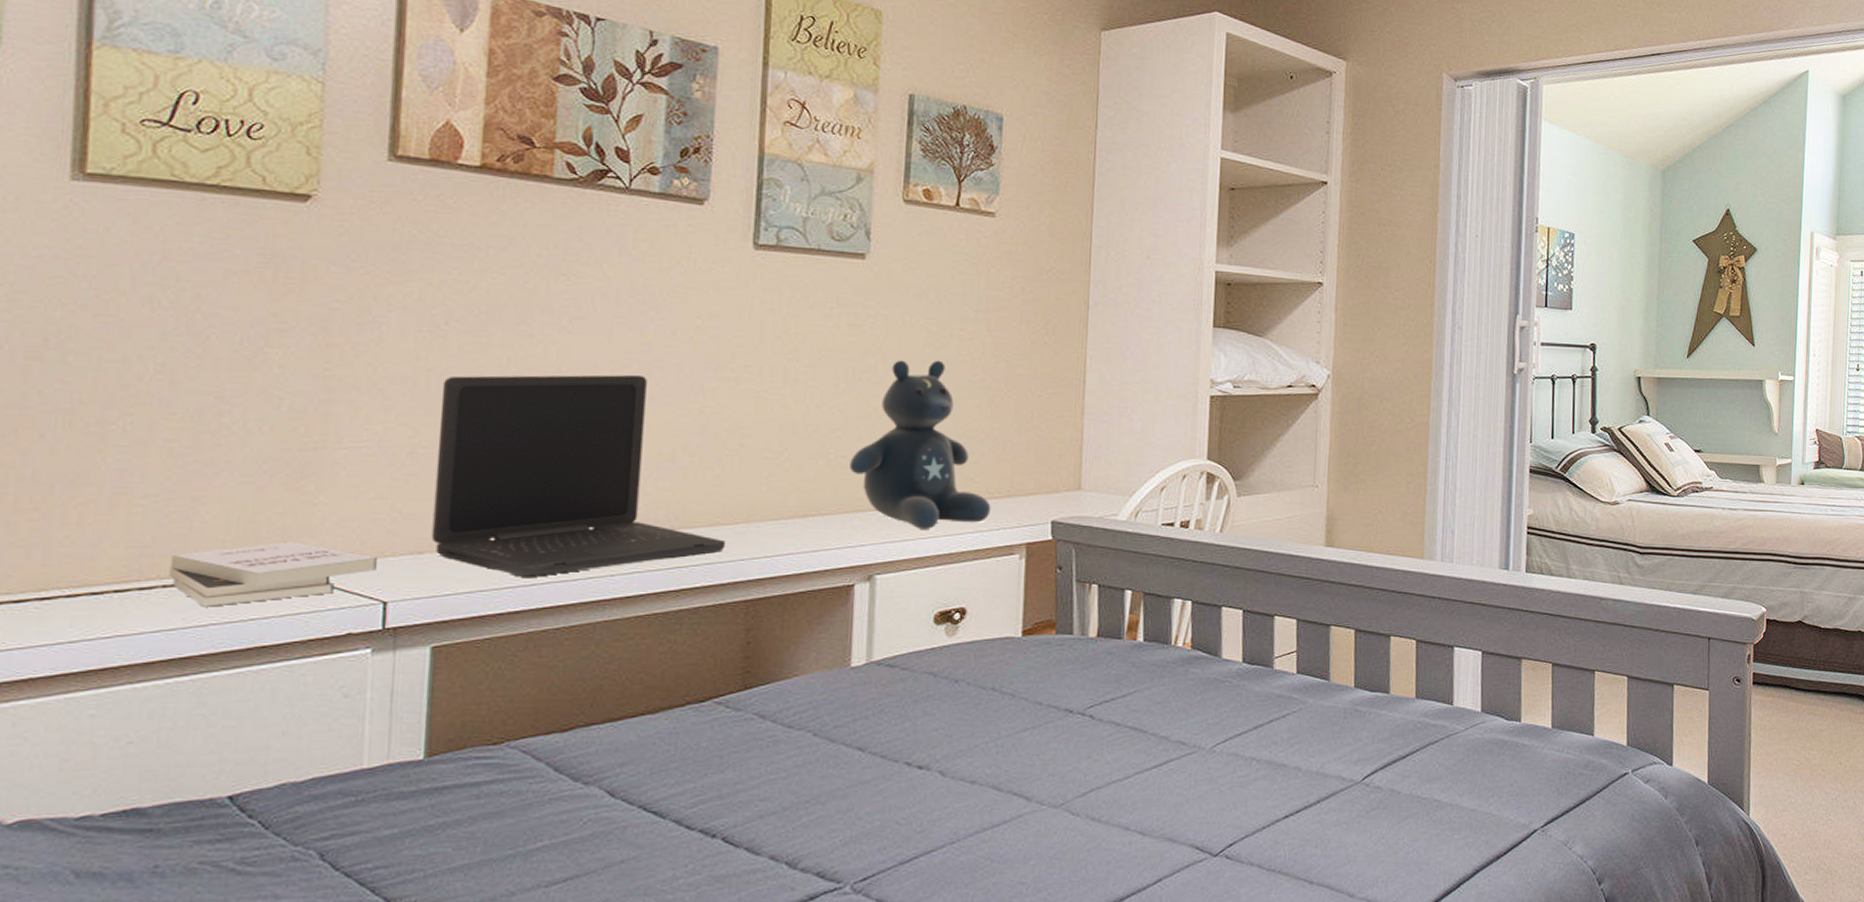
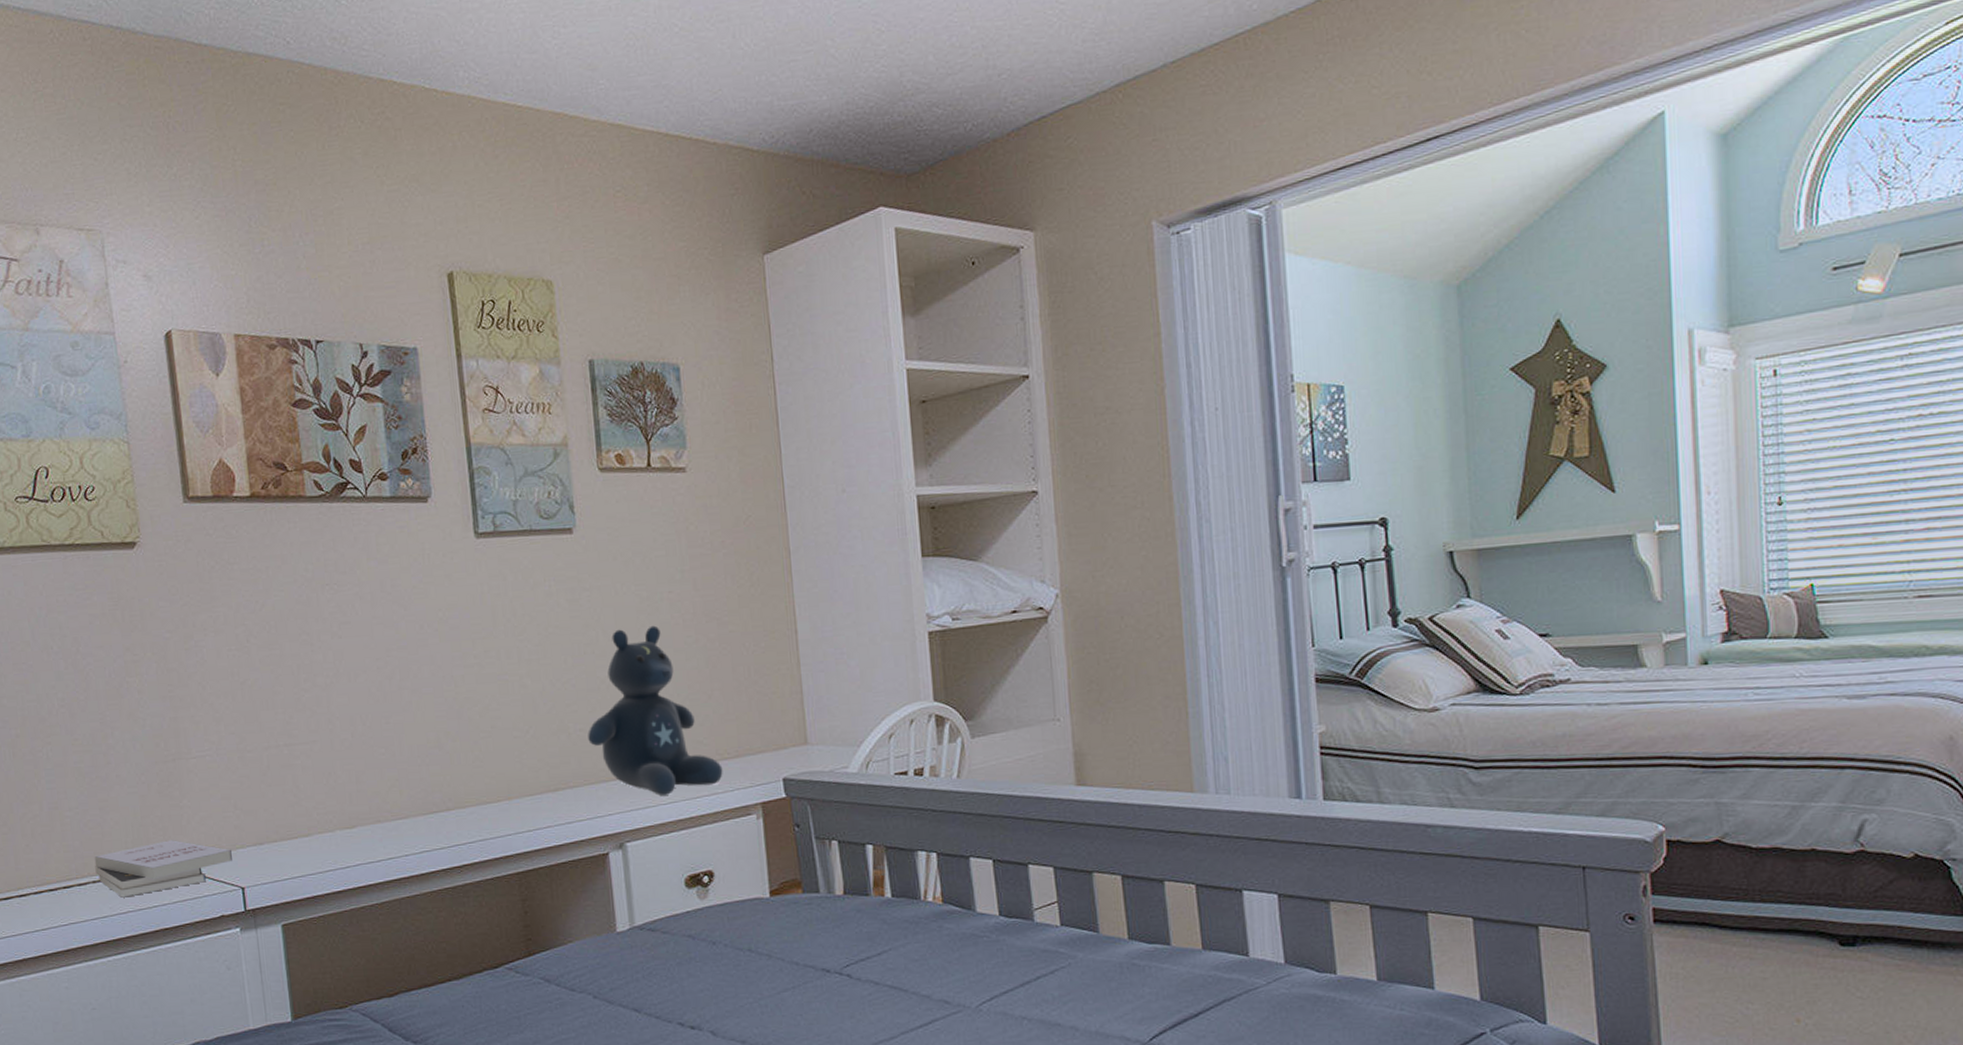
laptop: present [431,374,726,578] -> none [253,669,494,862]

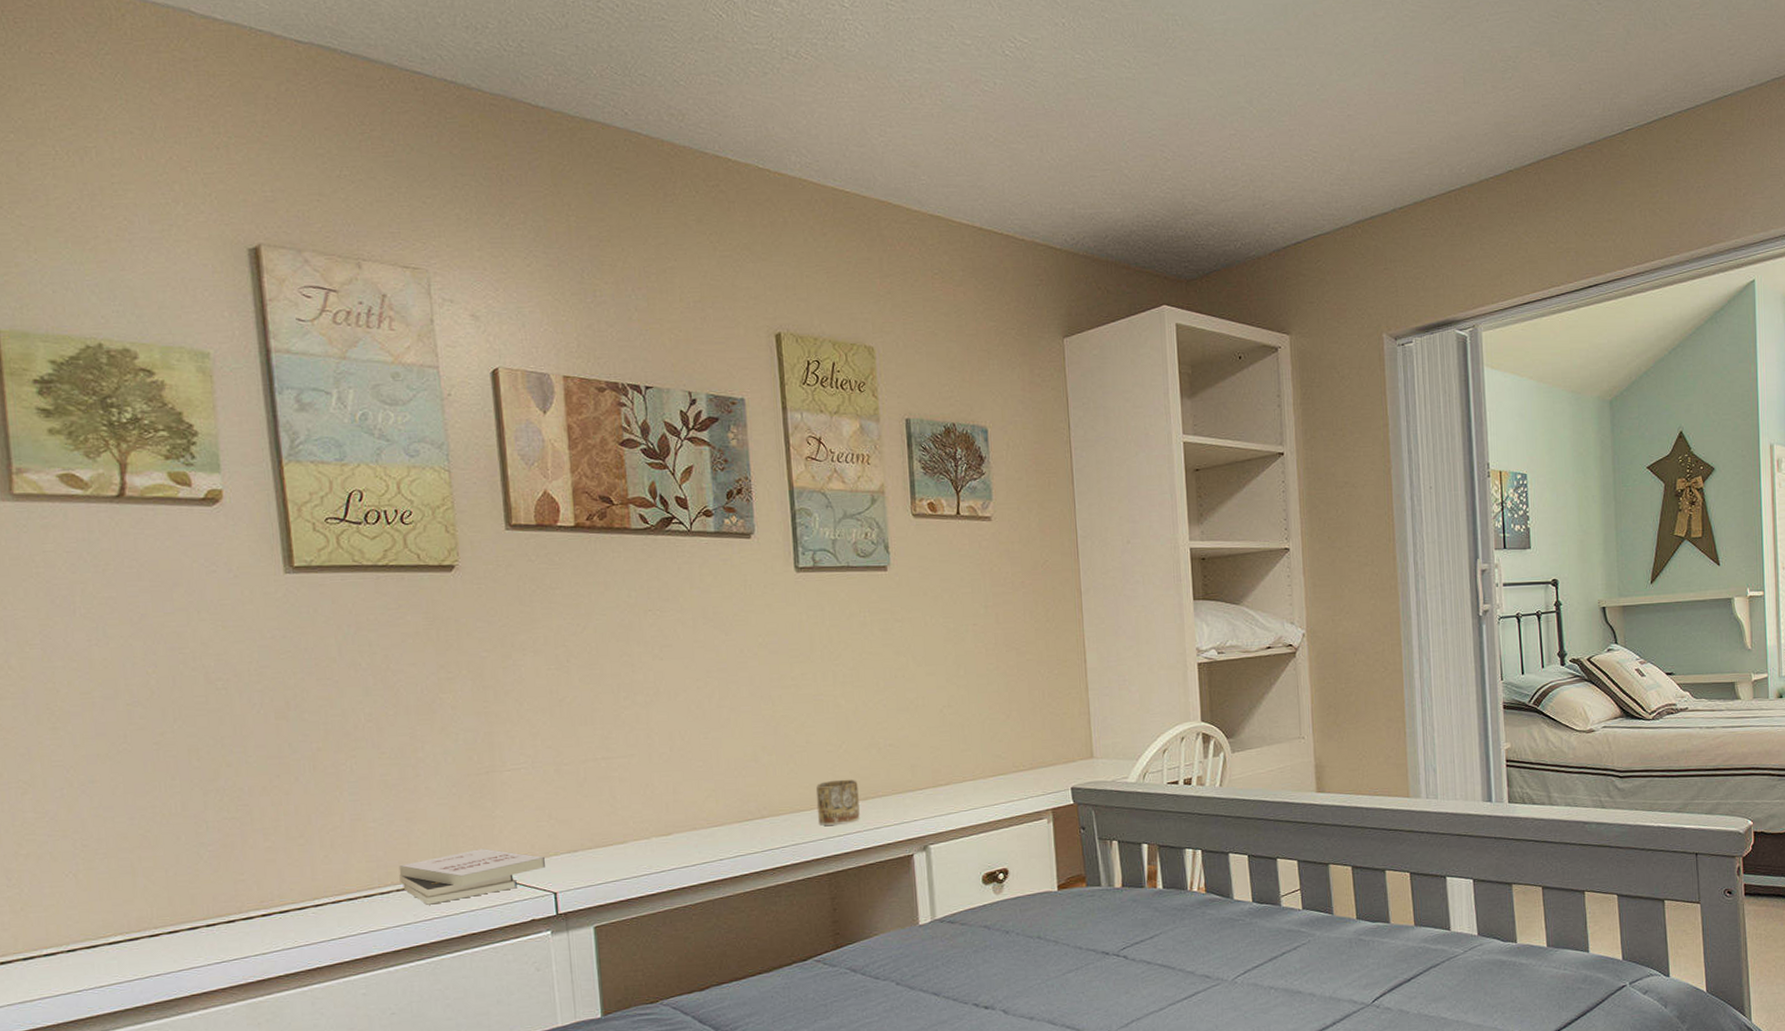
mug: none [502,768,550,820] -> present [815,779,860,826]
stuffed bear: present [588,625,723,795] -> none [897,653,1019,803]

